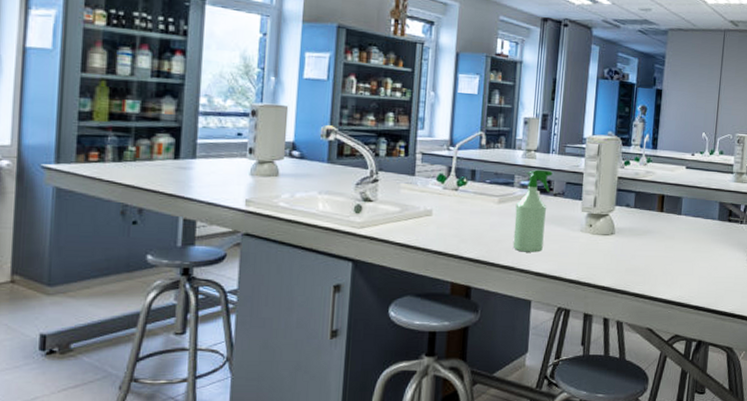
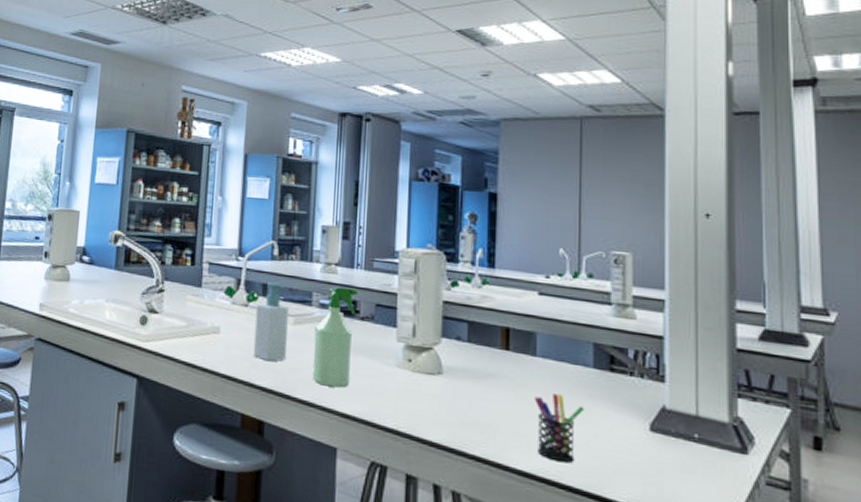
soap bottle: none [462,168,494,236] -> present [253,282,289,362]
pen holder: none [677,241,710,290] -> present [534,393,585,463]

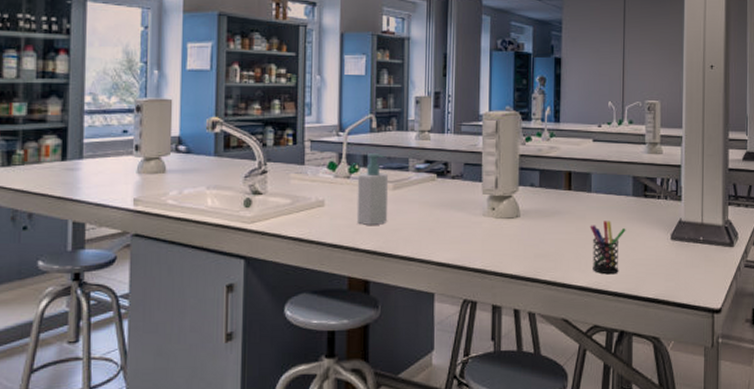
spray bottle: present [312,286,358,388] -> none [411,151,449,241]

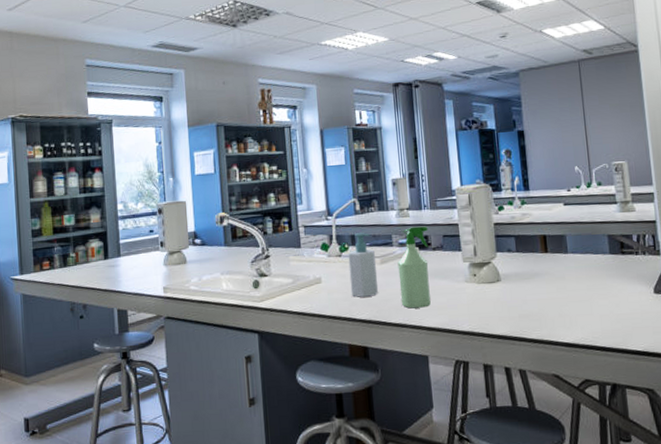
spray bottle: none [411,151,449,241] -> present [397,226,431,309]
pen holder: present [590,221,626,275] -> none [570,279,607,330]

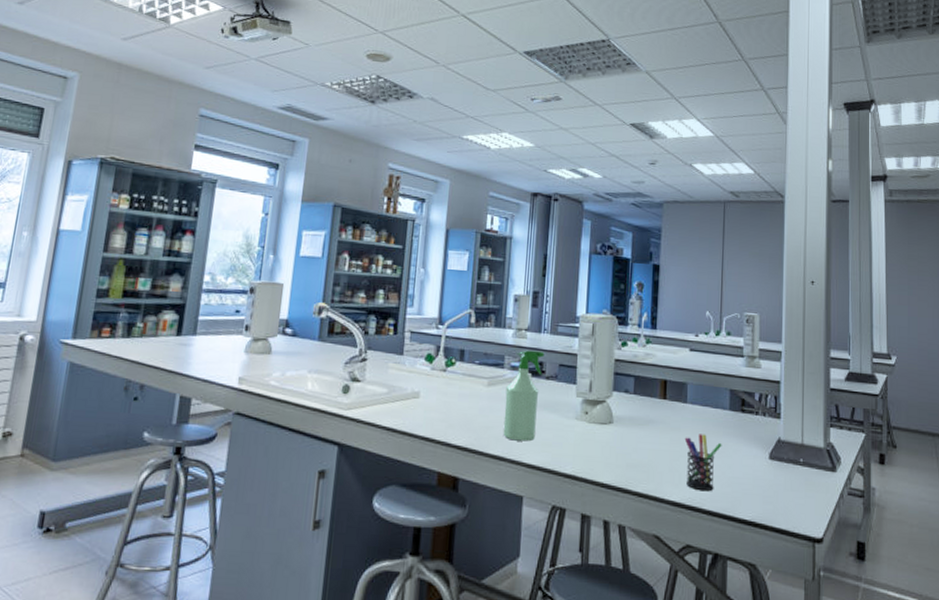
soap bottle: present [348,233,379,297] -> none [450,348,484,421]
pen holder: none [570,279,607,330] -> present [684,434,722,492]

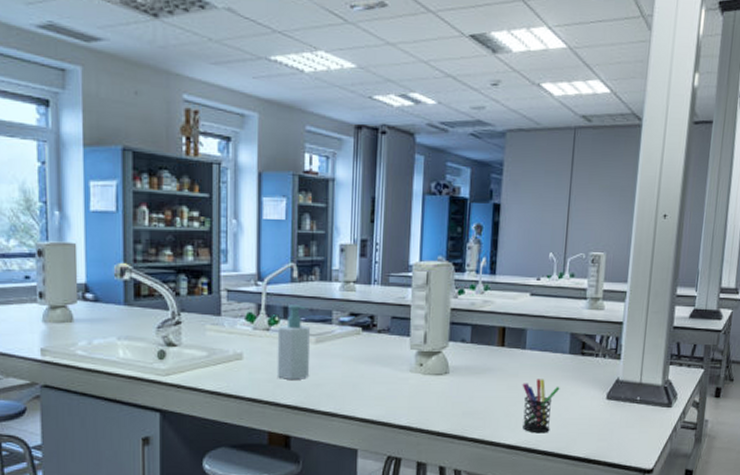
soap bottle: none [450,348,484,421] -> present [277,305,311,379]
spray bottle: present [503,350,545,442] -> none [334,303,375,397]

